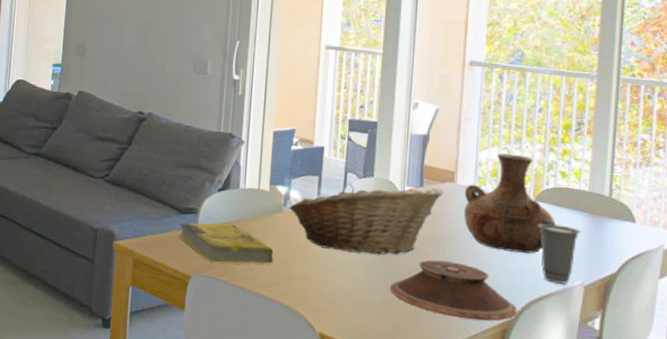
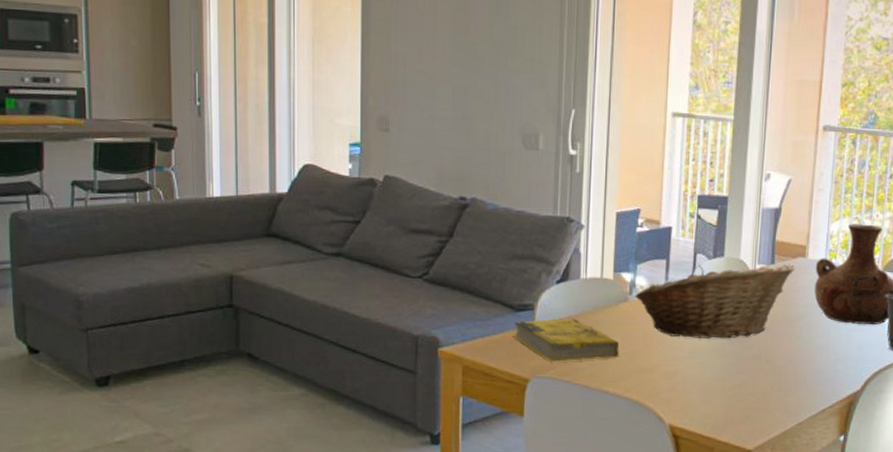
plate: present [390,259,518,321] -> none [741,339,863,396]

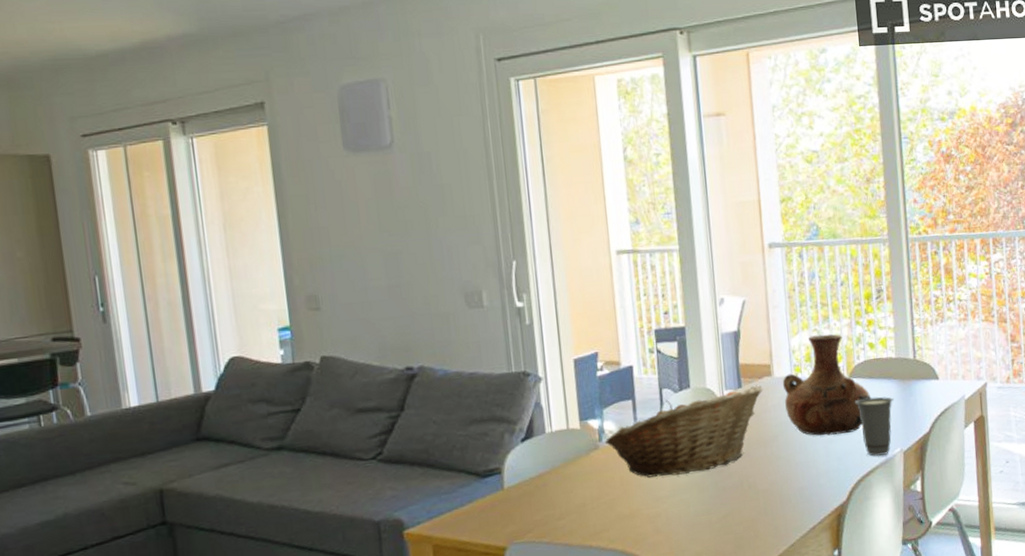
book: present [512,318,620,362] -> none [482,475,598,525]

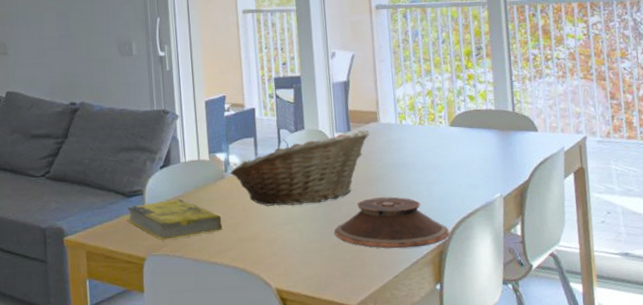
book: none [482,475,598,525] -> present [127,199,223,240]
plate: none [725,458,848,516] -> present [335,197,450,249]
vase: present [782,333,872,436] -> none [387,86,472,178]
cup: present [855,396,894,456] -> none [456,145,494,200]

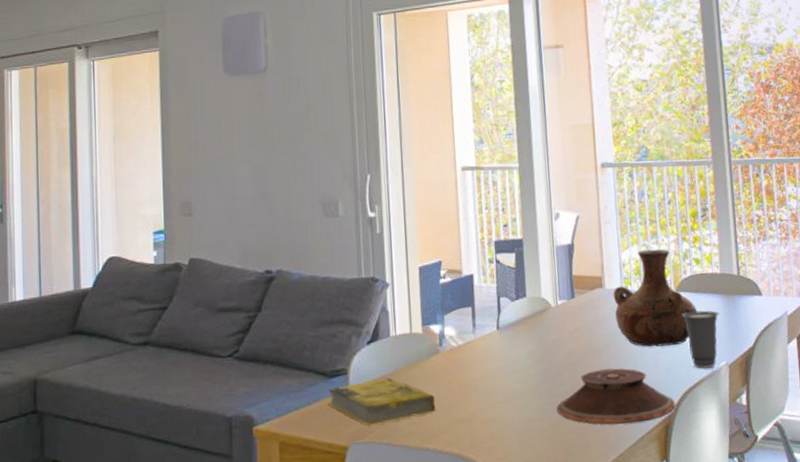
fruit basket: present [230,129,370,206] -> none [445,296,595,383]
vase: none [387,86,472,178] -> present [613,249,698,347]
cup: none [456,145,494,200] -> present [682,310,719,369]

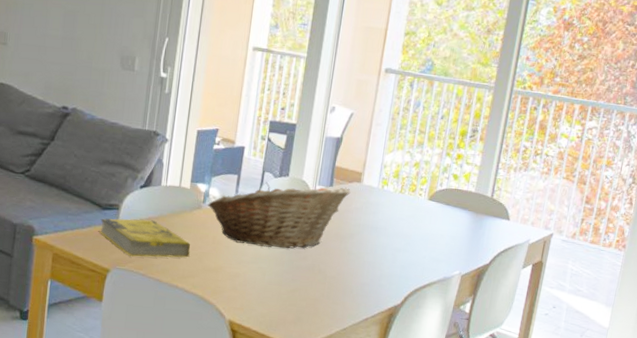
fruit basket: none [445,296,595,383] -> present [208,182,351,249]
plate: present [557,368,676,425] -> none [295,253,404,307]
vase: present [613,249,698,347] -> none [366,156,445,247]
cup: present [682,310,719,369] -> none [427,220,464,274]

